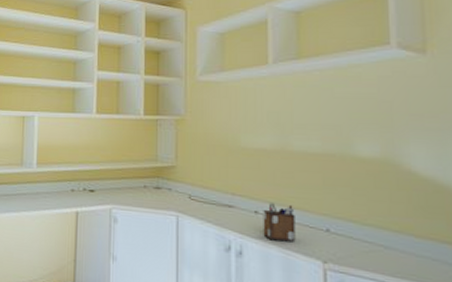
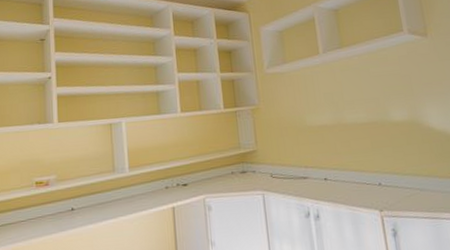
desk organizer: present [263,203,296,243] -> none [330,168,358,201]

